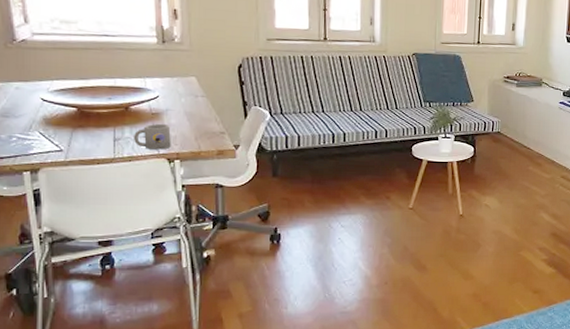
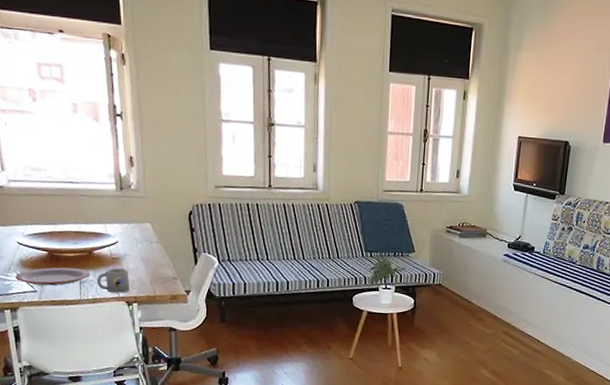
plate: none [37,124,127,145] -> present [15,267,91,286]

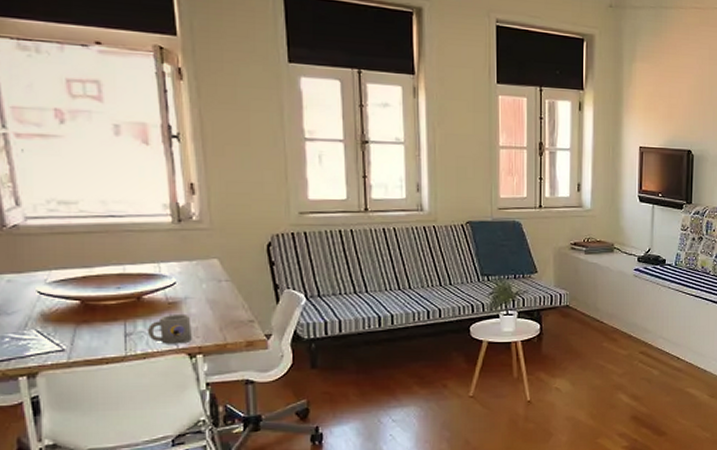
plate: present [15,267,91,286] -> none [34,318,140,343]

